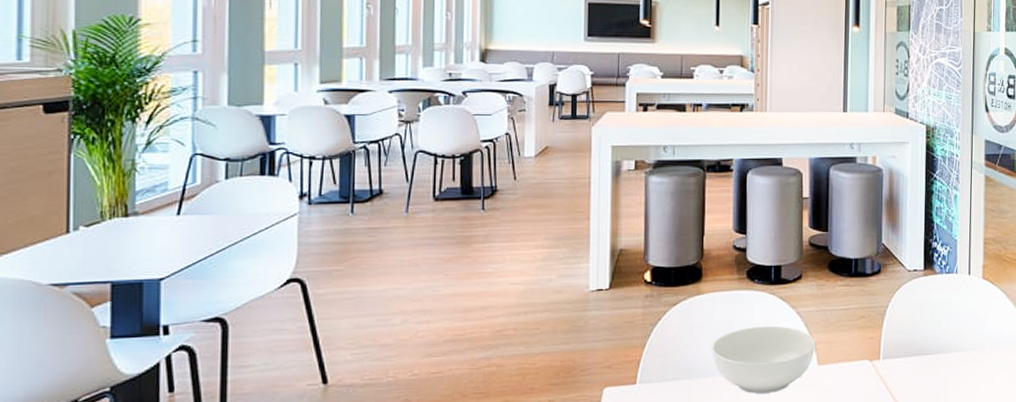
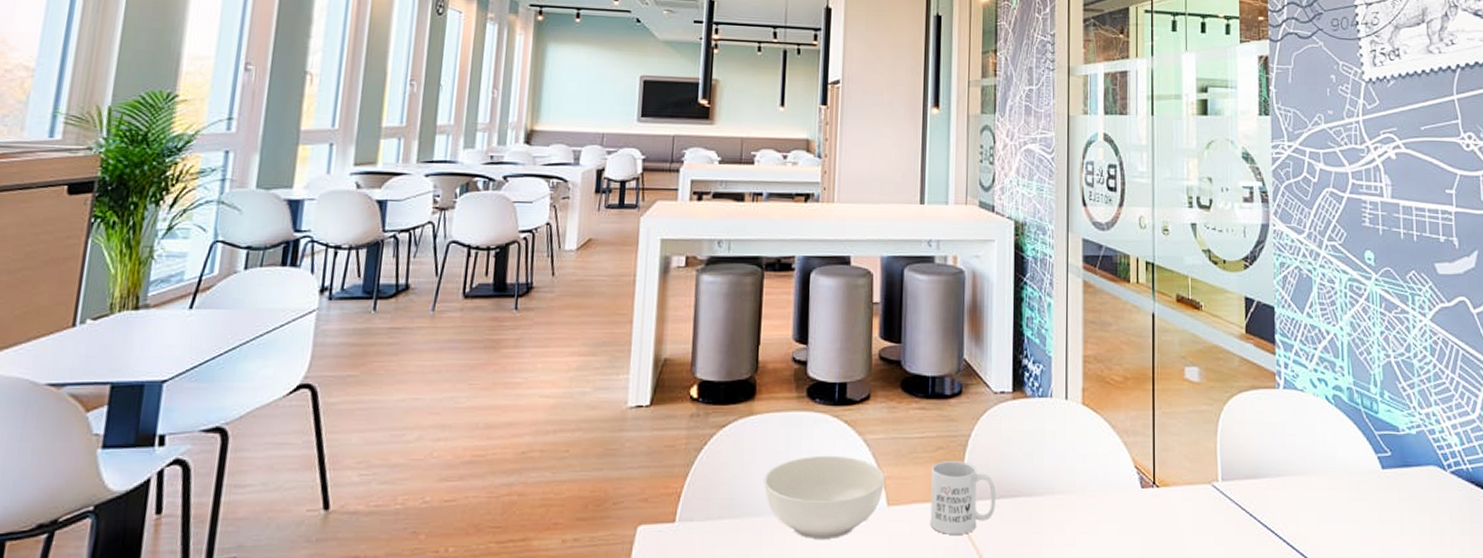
mug: none [854,327,910,386] -> present [930,461,996,534]

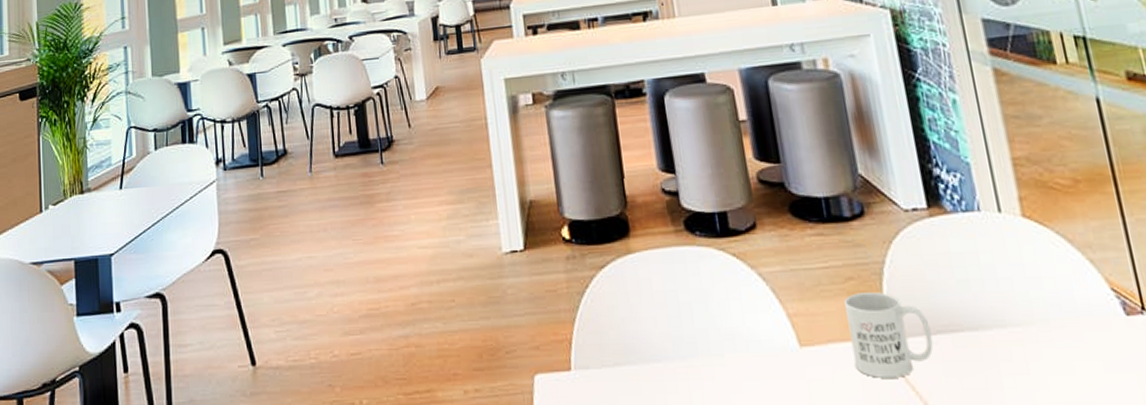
bowl: present [764,455,886,539] -> none [655,292,793,385]

